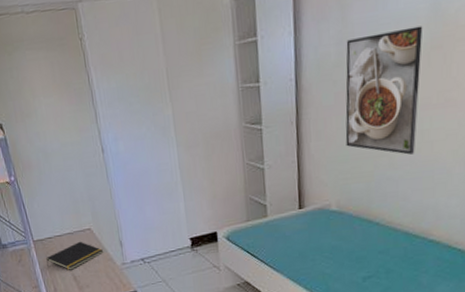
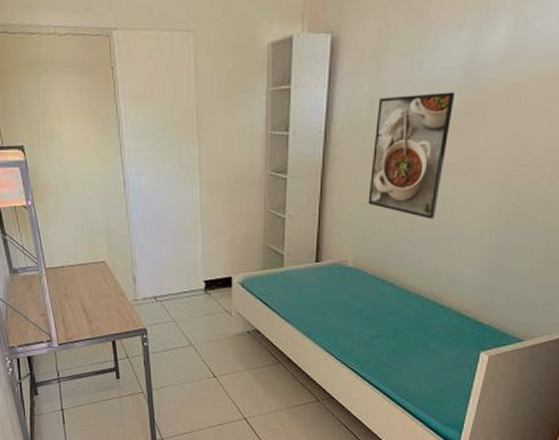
notepad: present [46,241,104,270] -> none [57,273,116,301]

